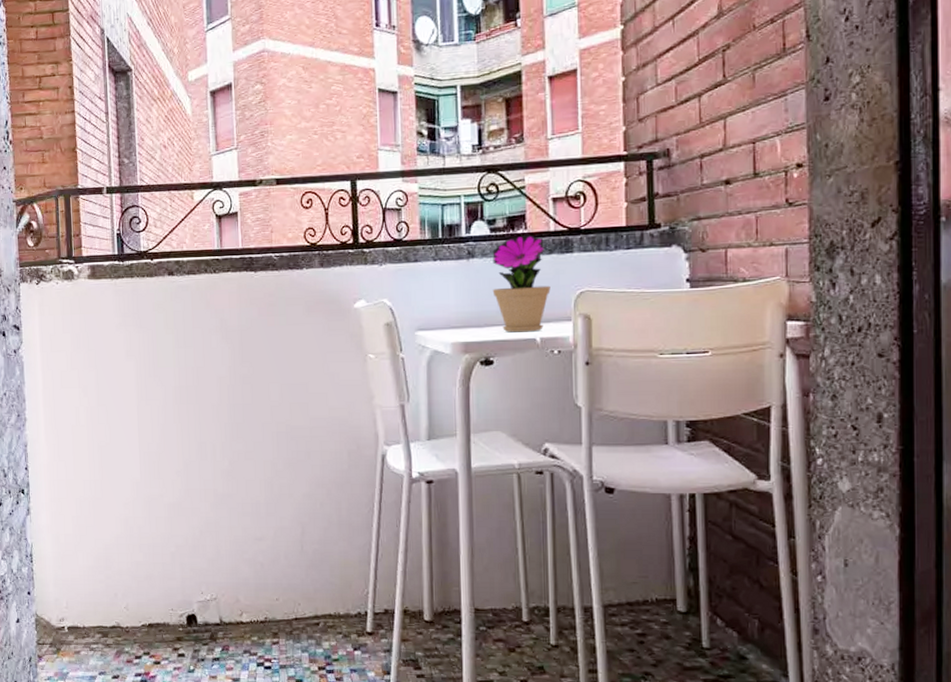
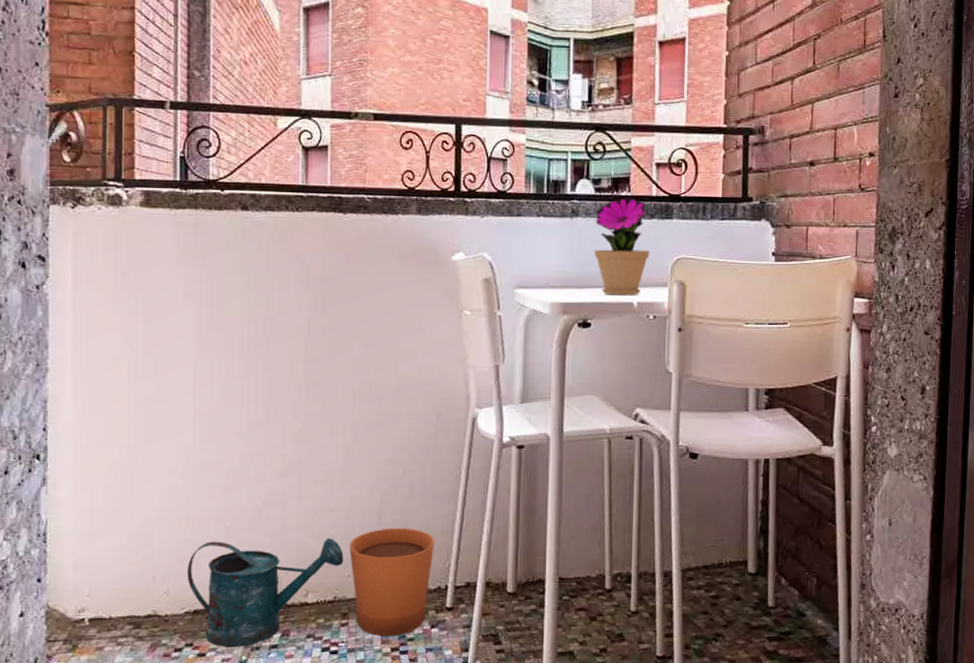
watering can: none [141,564,272,658] -> present [186,537,344,647]
planter: none [276,556,353,656] -> present [349,527,434,637]

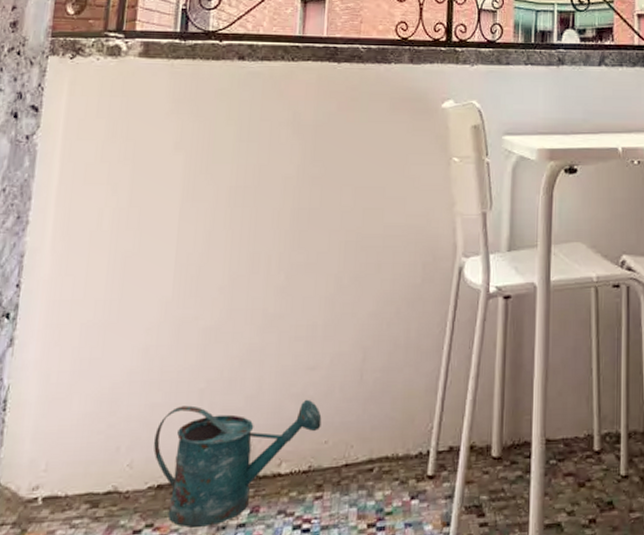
planter: present [349,527,434,637] -> none [327,386,417,511]
flower pot: present [594,197,650,296] -> none [579,46,633,142]

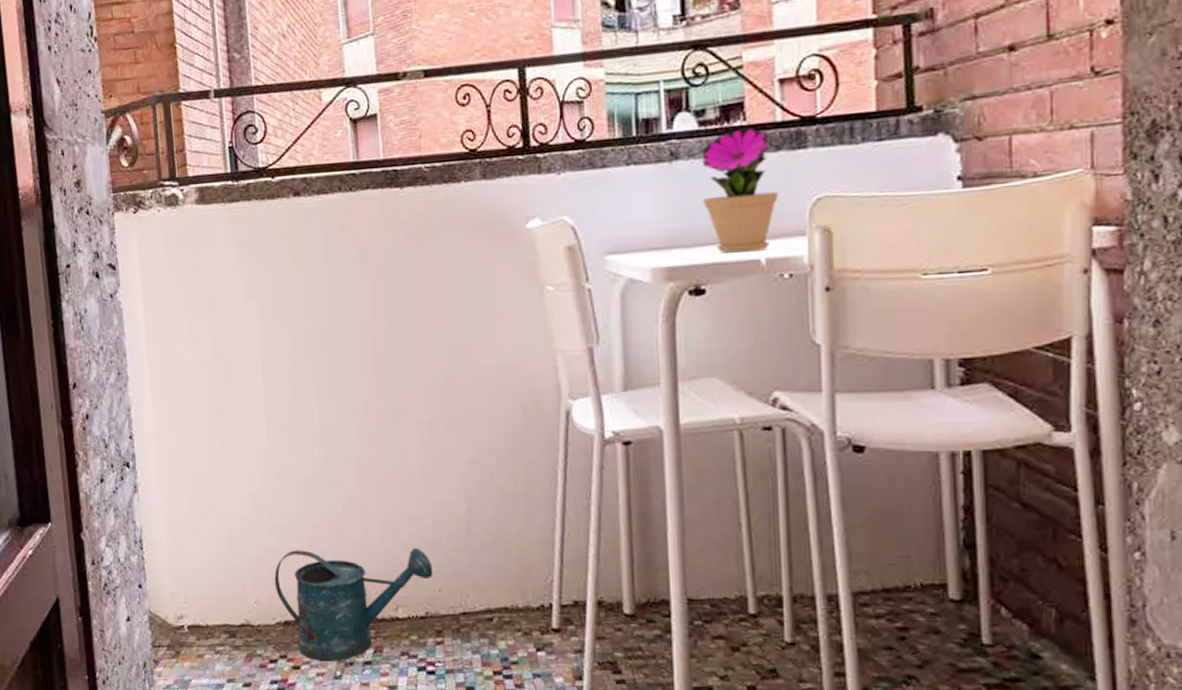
flower pot: none [579,46,633,142] -> present [702,126,778,253]

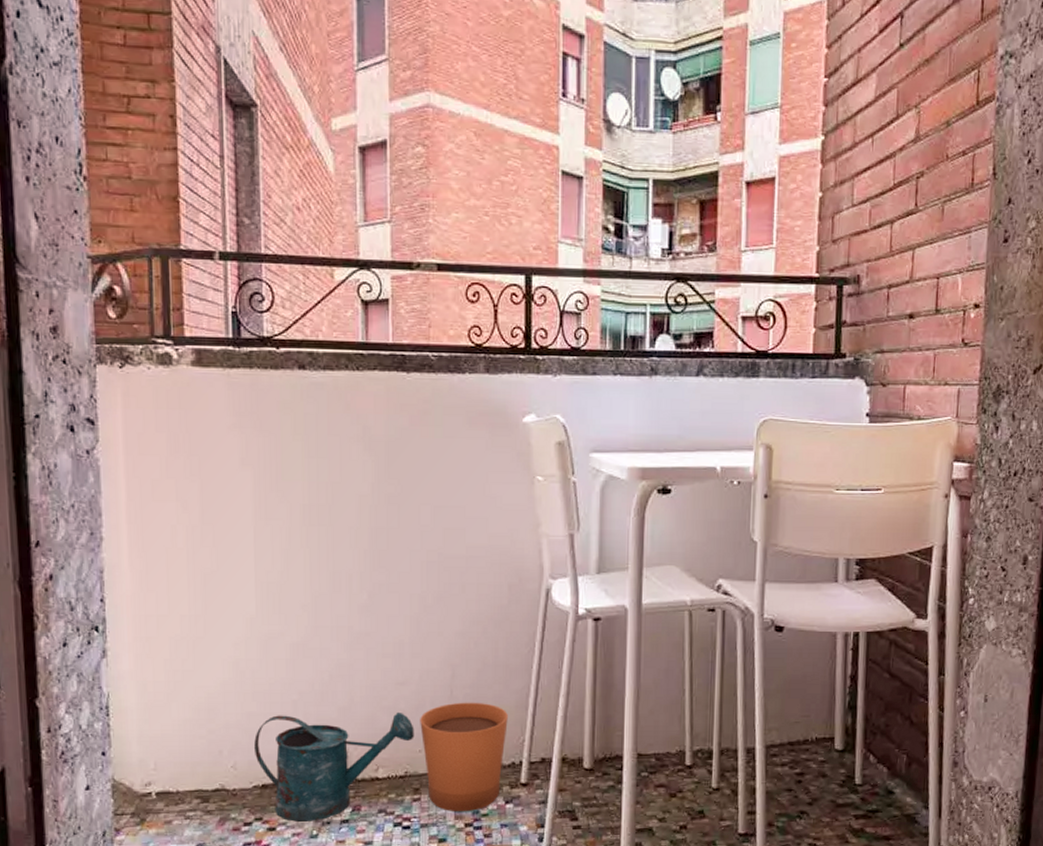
planter: none [437,537,533,659] -> present [420,702,508,812]
flower pot: present [702,126,778,253] -> none [674,353,734,460]

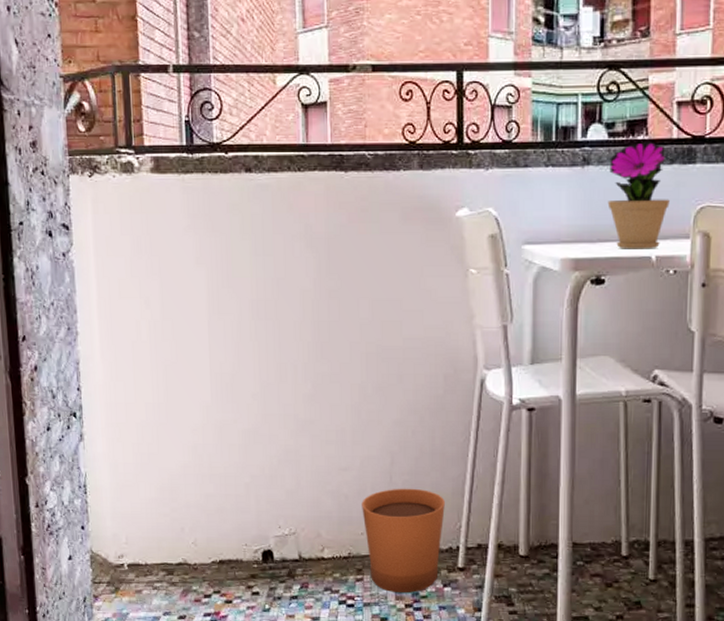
watering can: present [253,712,414,822] -> none [211,496,357,596]
flower pot: none [674,353,734,460] -> present [607,141,670,249]

